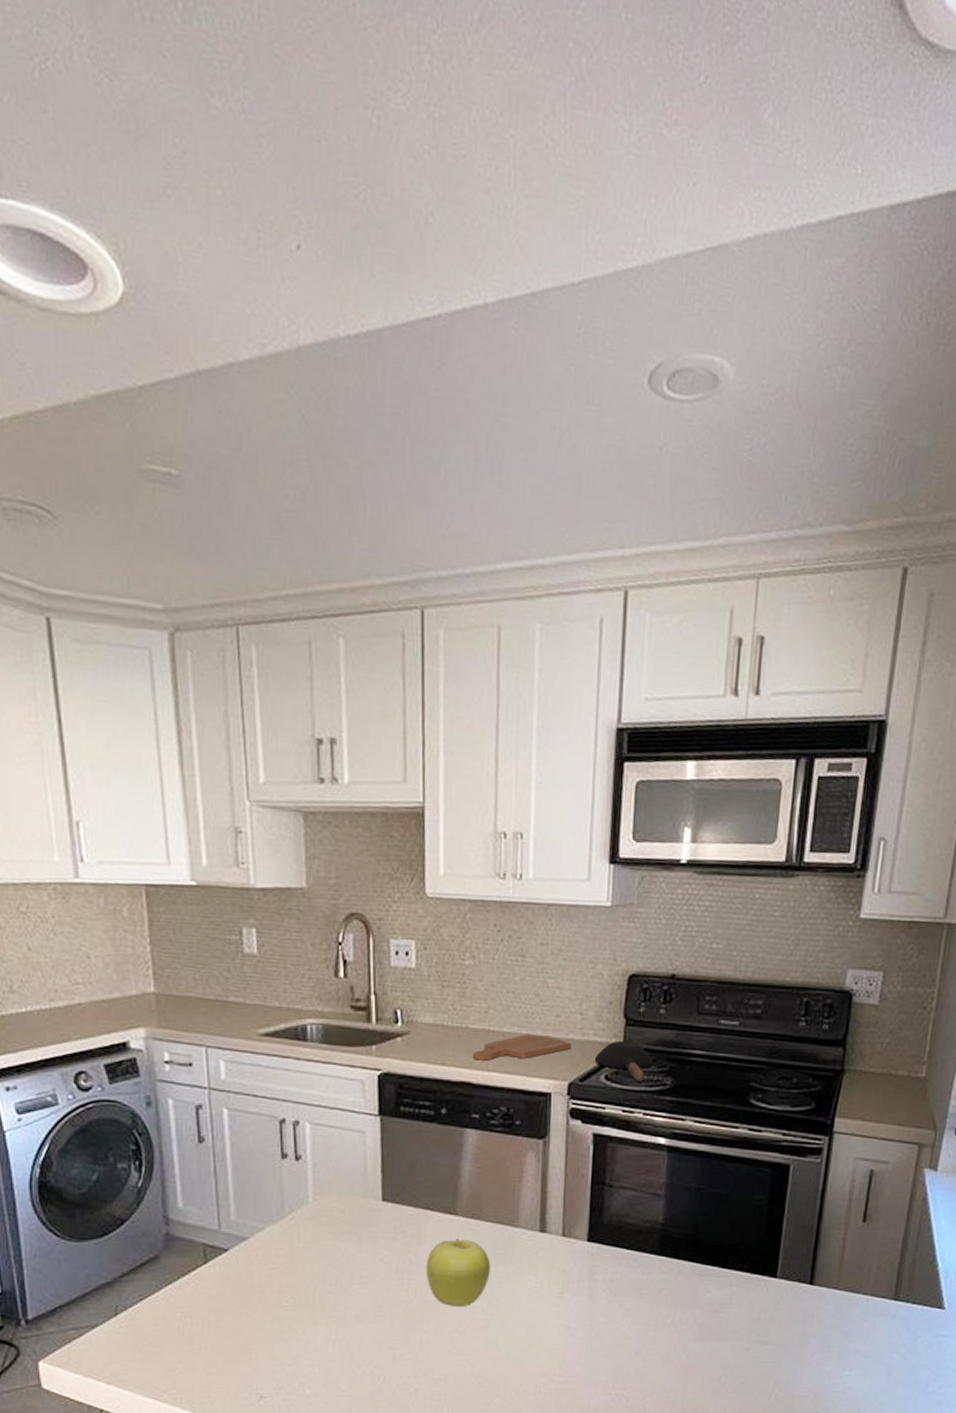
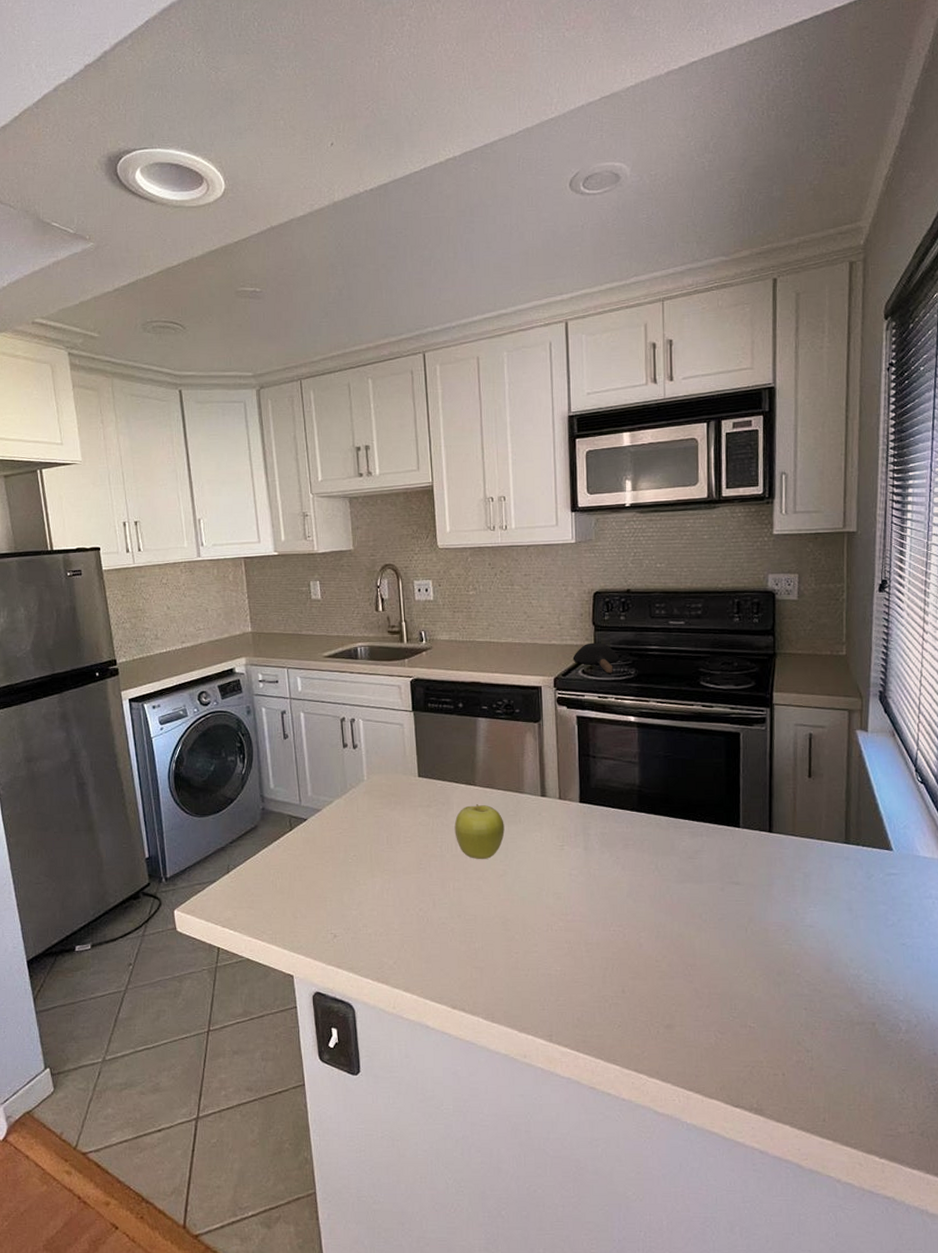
cutting board: present [472,1034,572,1061] -> none [479,643,554,665]

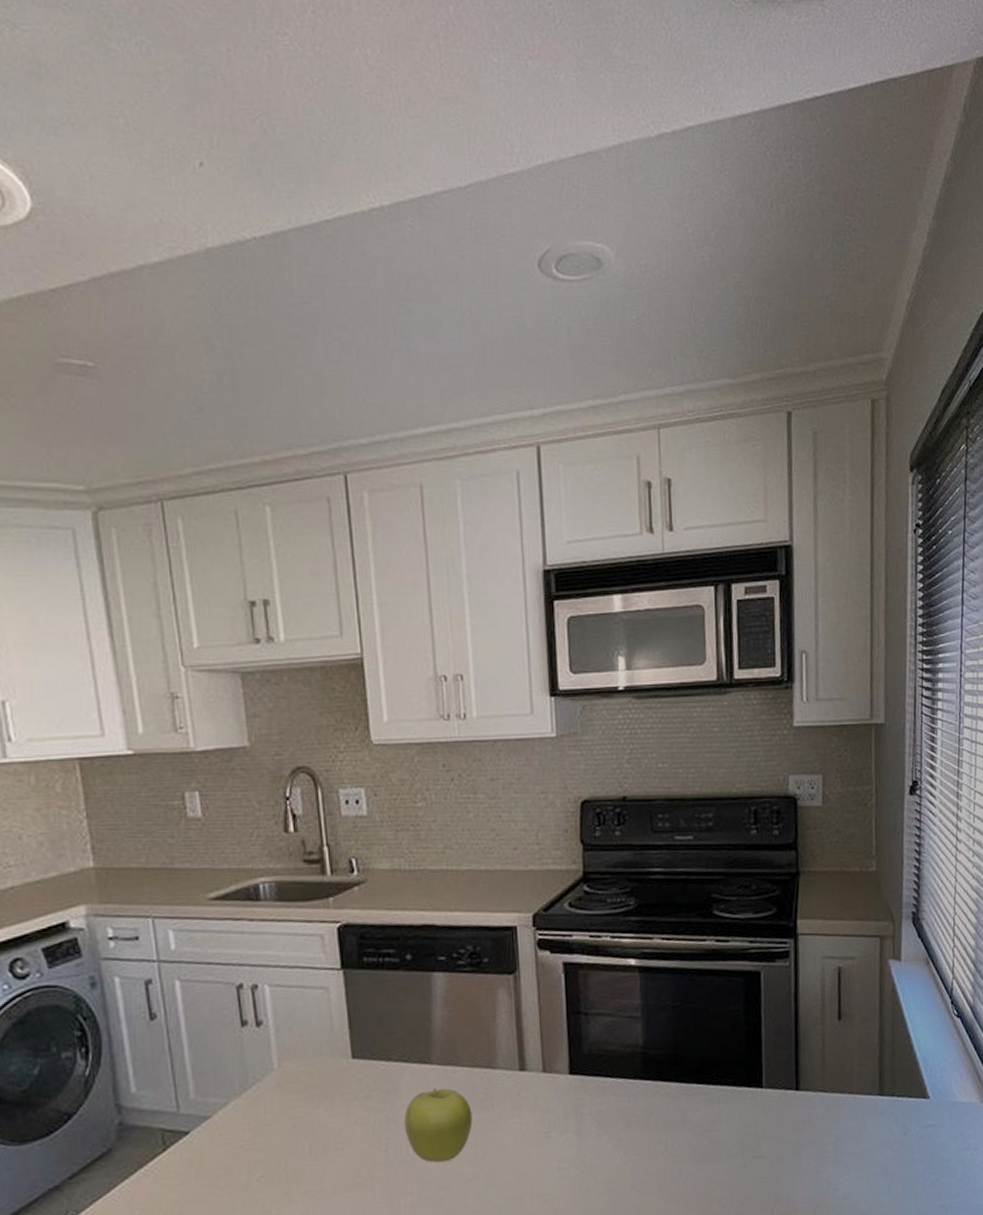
frying pan: present [573,642,620,673] -> none [556,866,615,905]

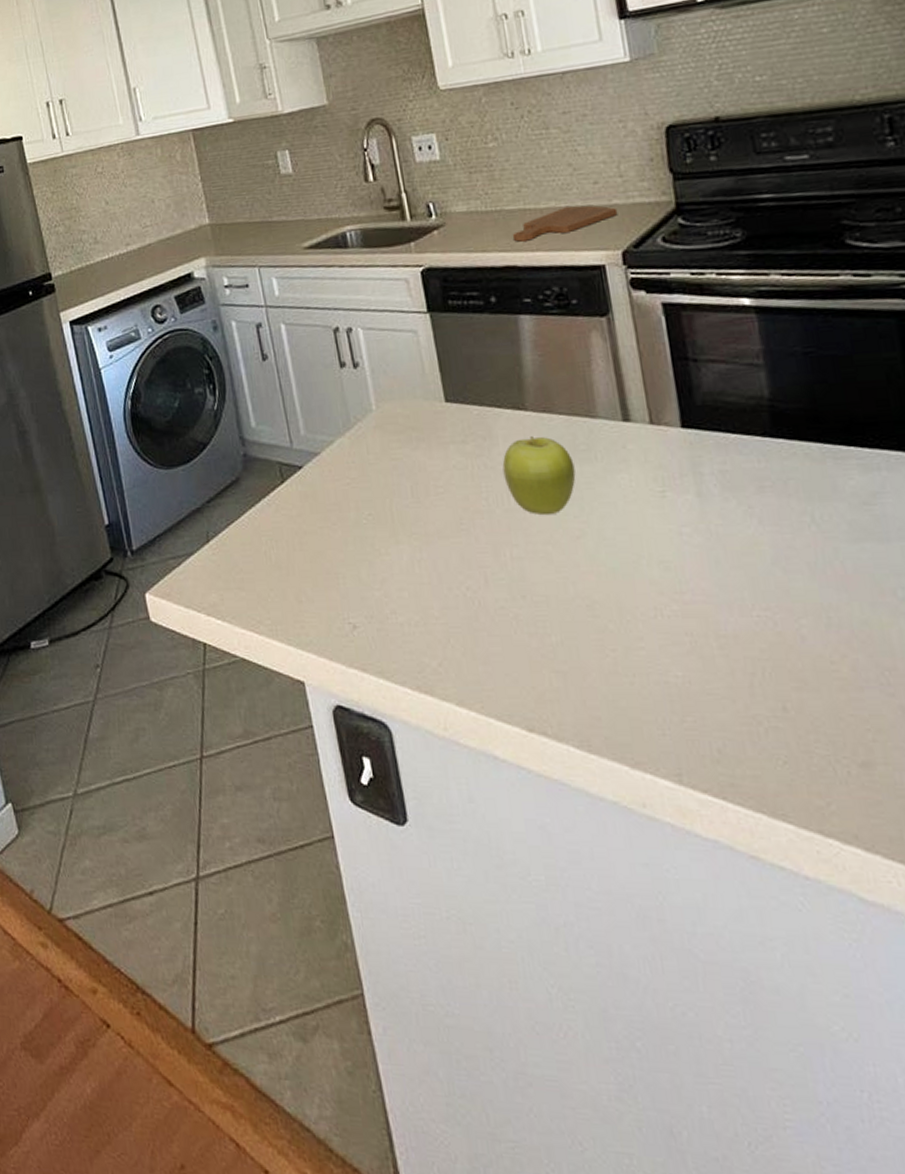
cutting board: none [432,869,533,902] -> present [512,205,618,242]

